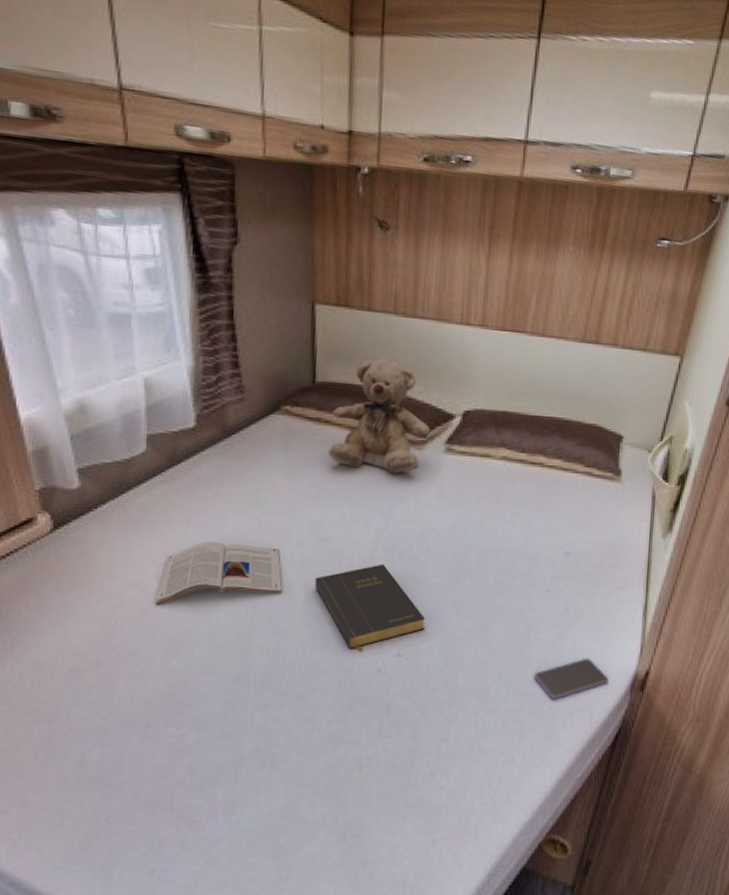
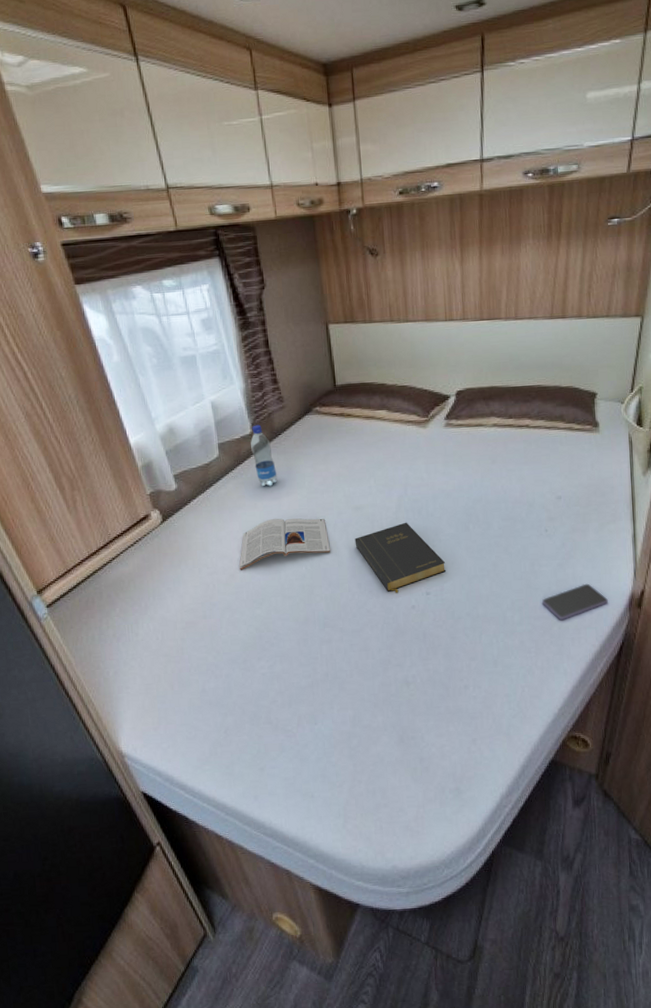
bottle: none [192,417,224,500] -> present [251,424,278,487]
teddy bear: present [329,357,430,475] -> none [352,357,431,451]

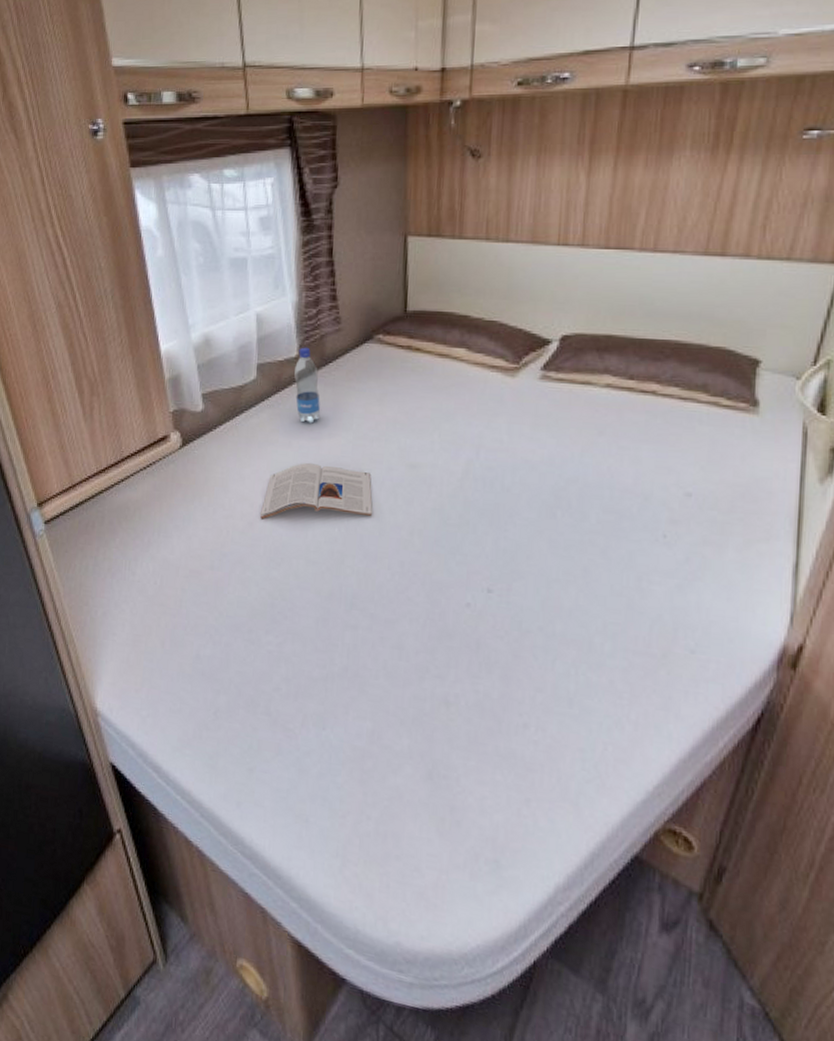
book: present [355,522,445,593] -> none [404,493,518,583]
smartphone: present [541,583,608,621] -> none [646,618,746,664]

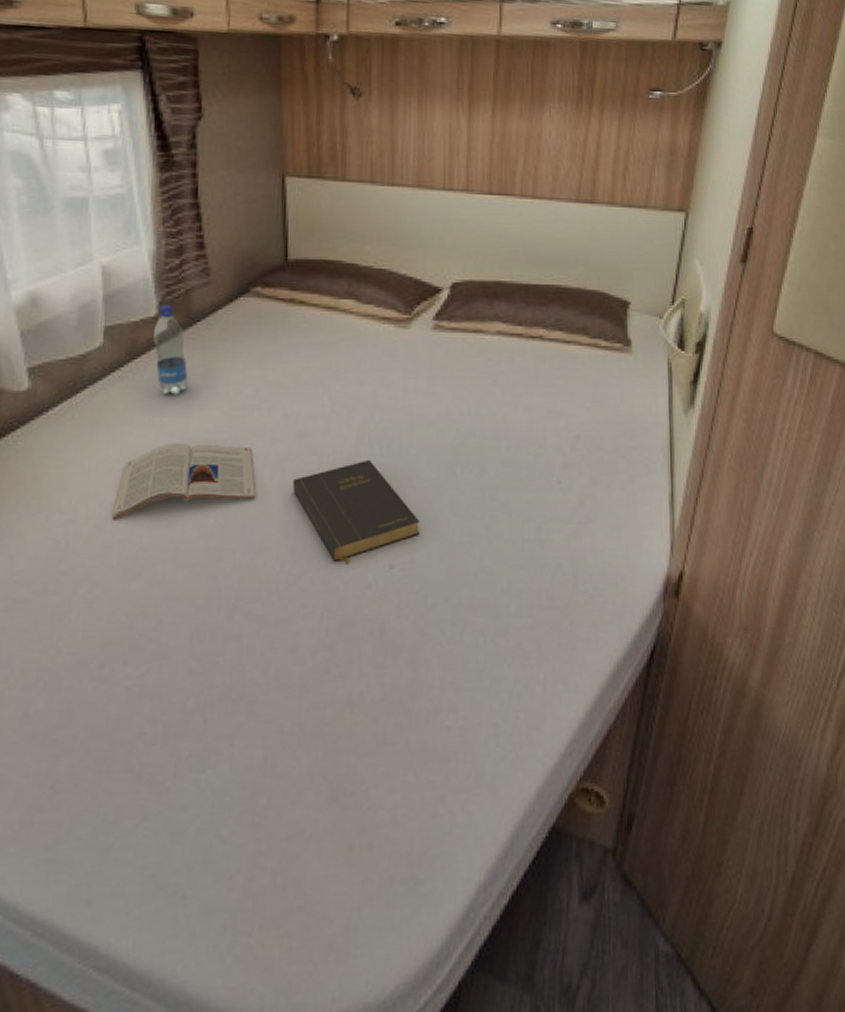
book: none [404,493,518,583] -> present [292,459,419,564]

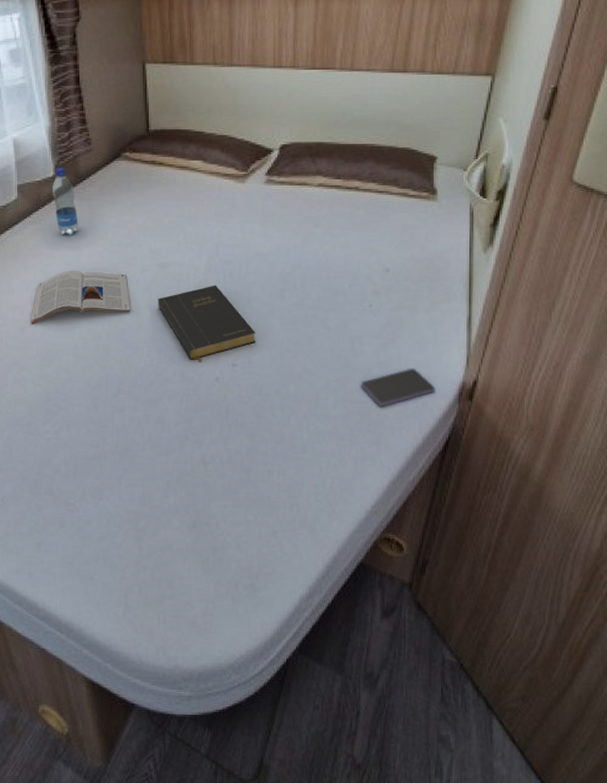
smartphone: none [548,559,636,613] -> present [360,368,435,407]

